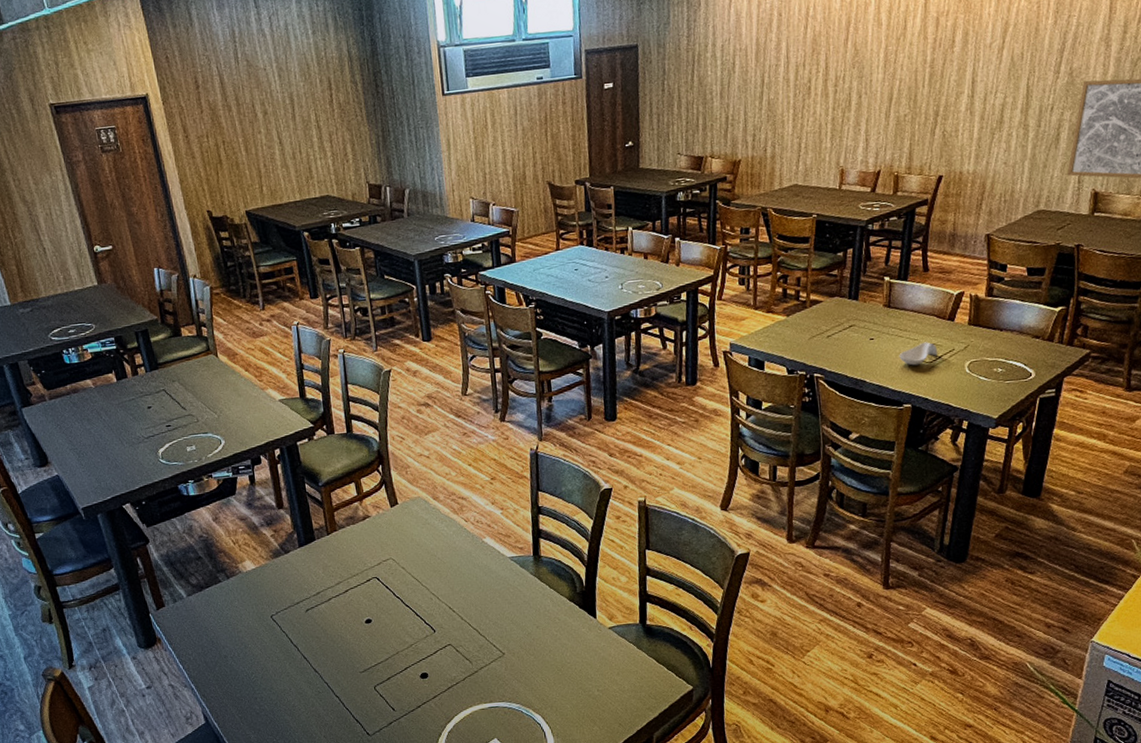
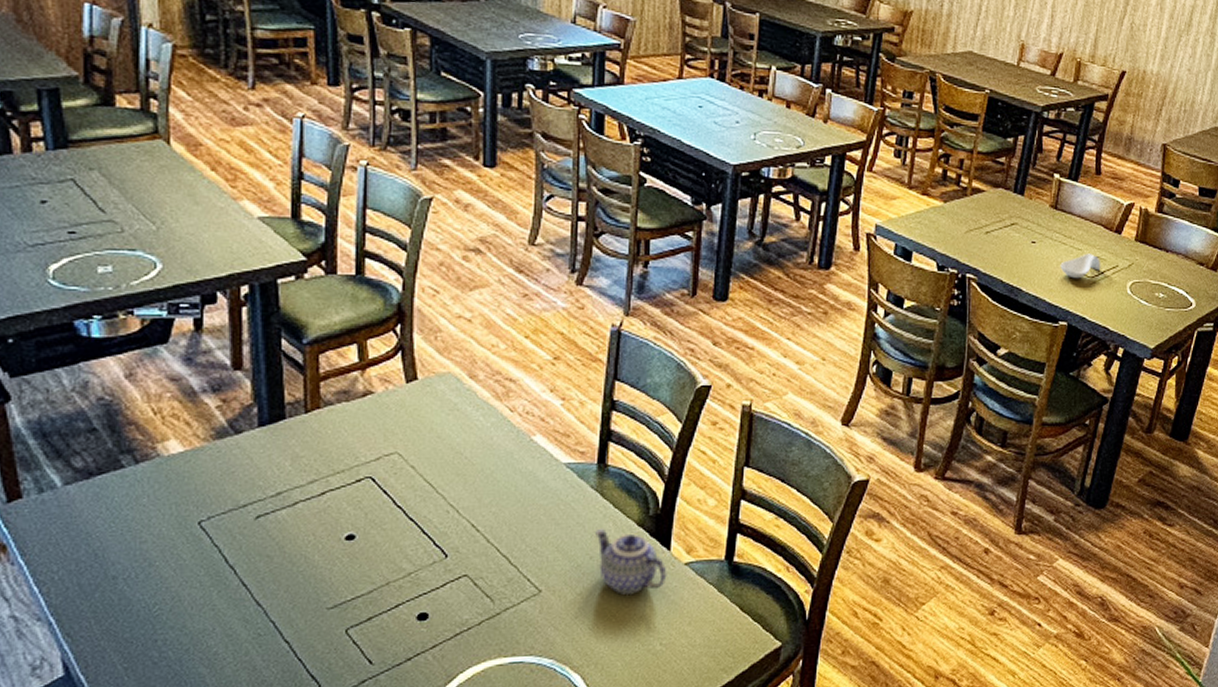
teapot: none [538,604,597,654] -> present [595,528,667,596]

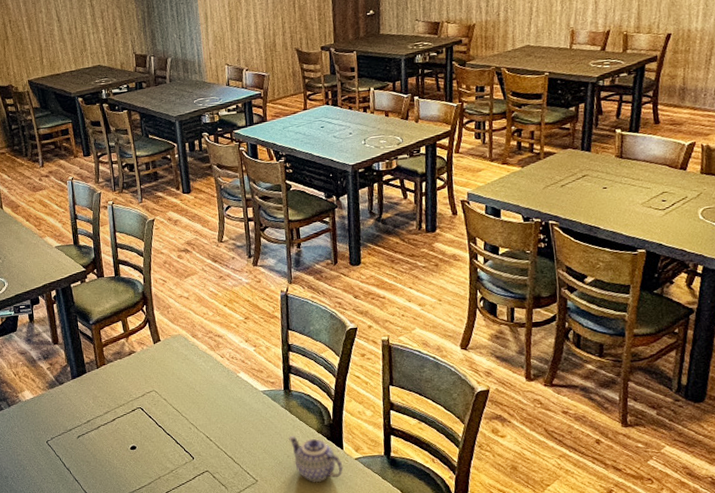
spoon rest: present [1060,253,1101,279] -> none [632,190,671,213]

